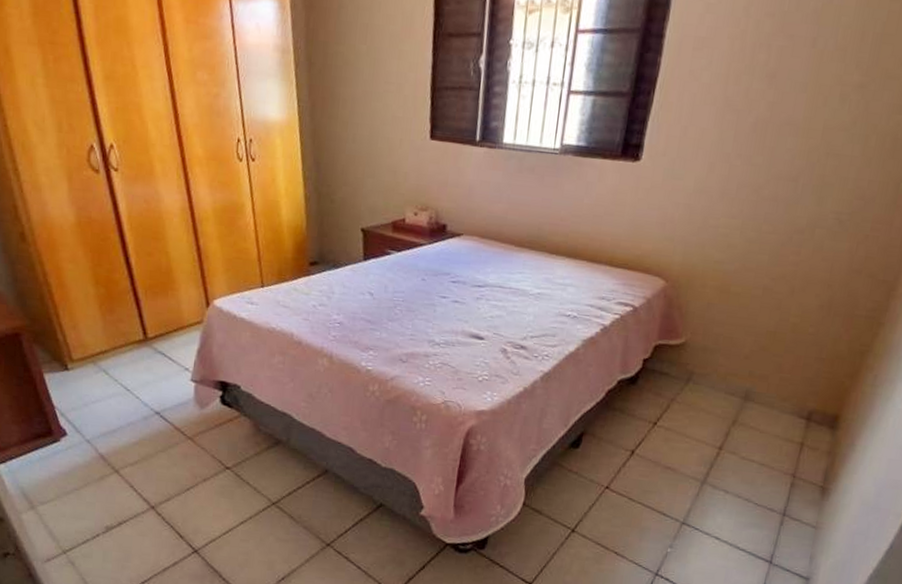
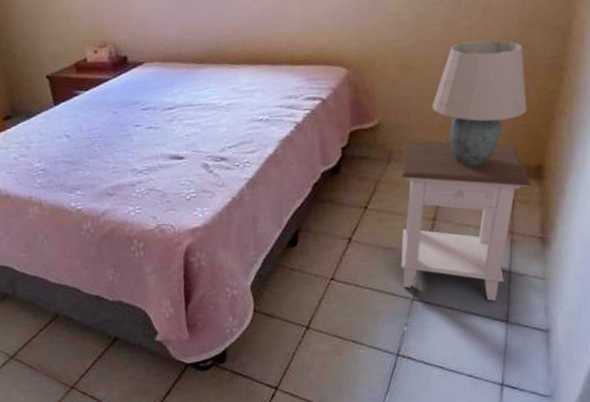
nightstand: none [676,364,824,540] -> present [401,140,531,301]
table lamp: none [741,277,845,405] -> present [431,40,527,167]

